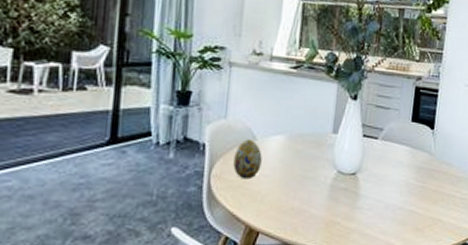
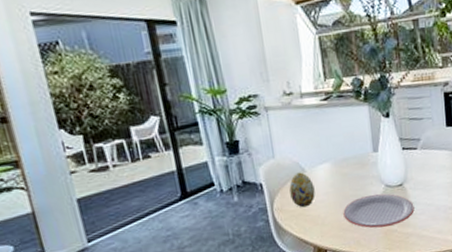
plate: none [286,178,363,217] -> present [343,193,415,228]

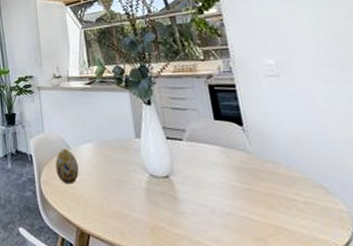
plate: present [343,193,415,228] -> none [106,182,185,221]

